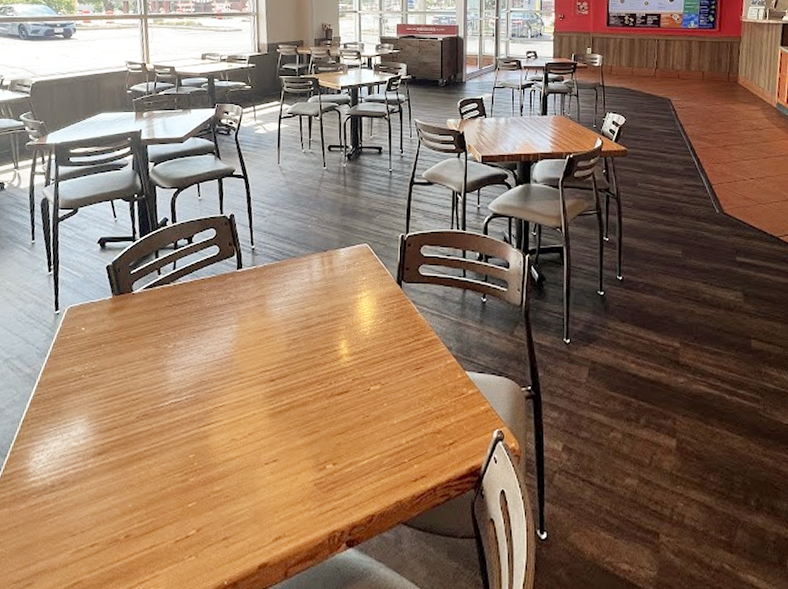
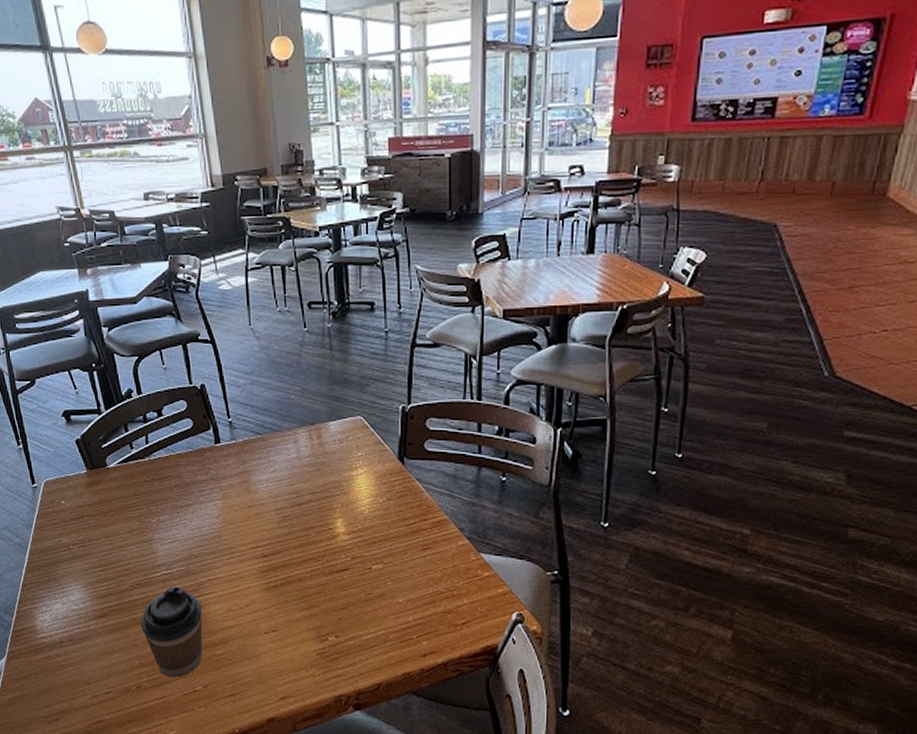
coffee cup: none [140,416,206,522] -> present [140,586,203,678]

